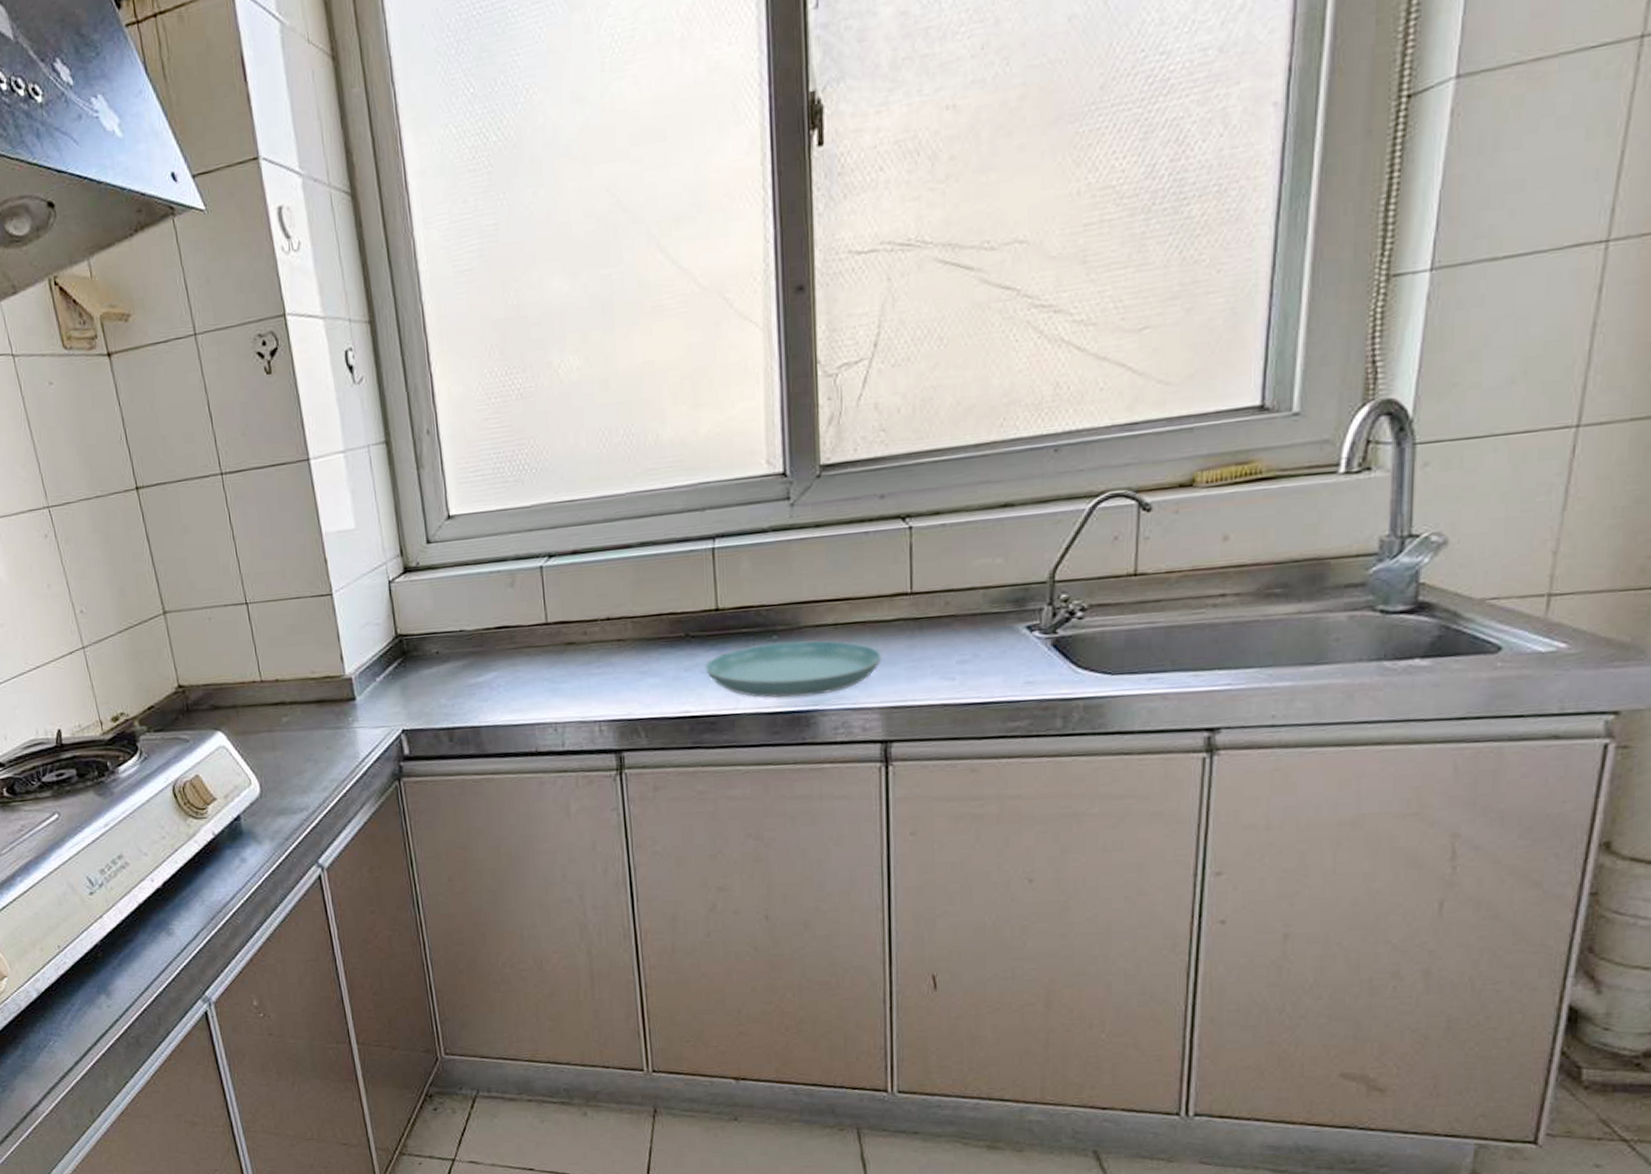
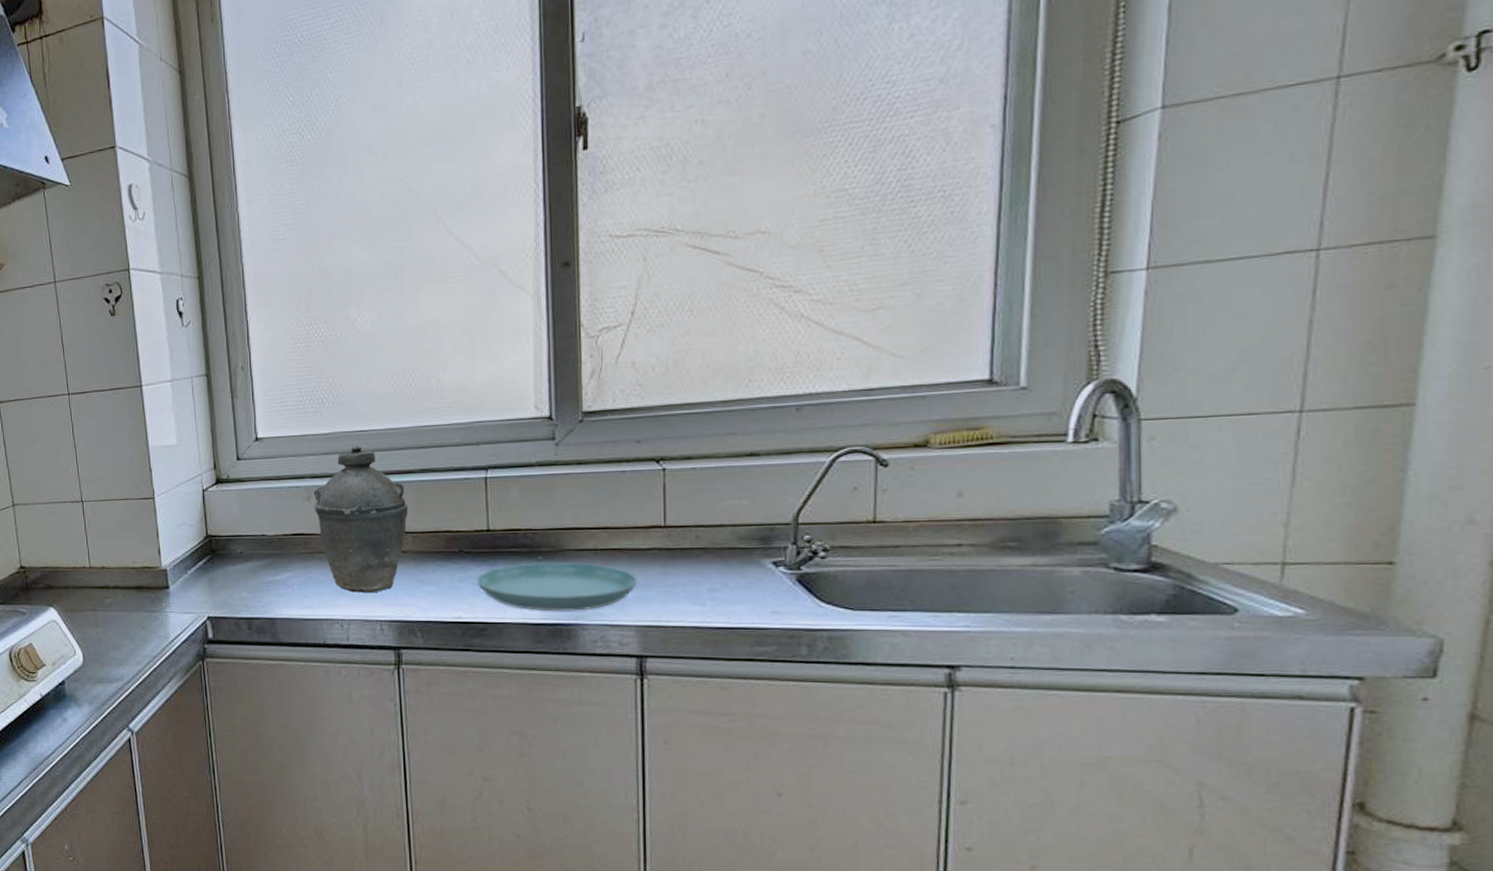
kettle: none [517,518,627,691] -> present [313,445,409,594]

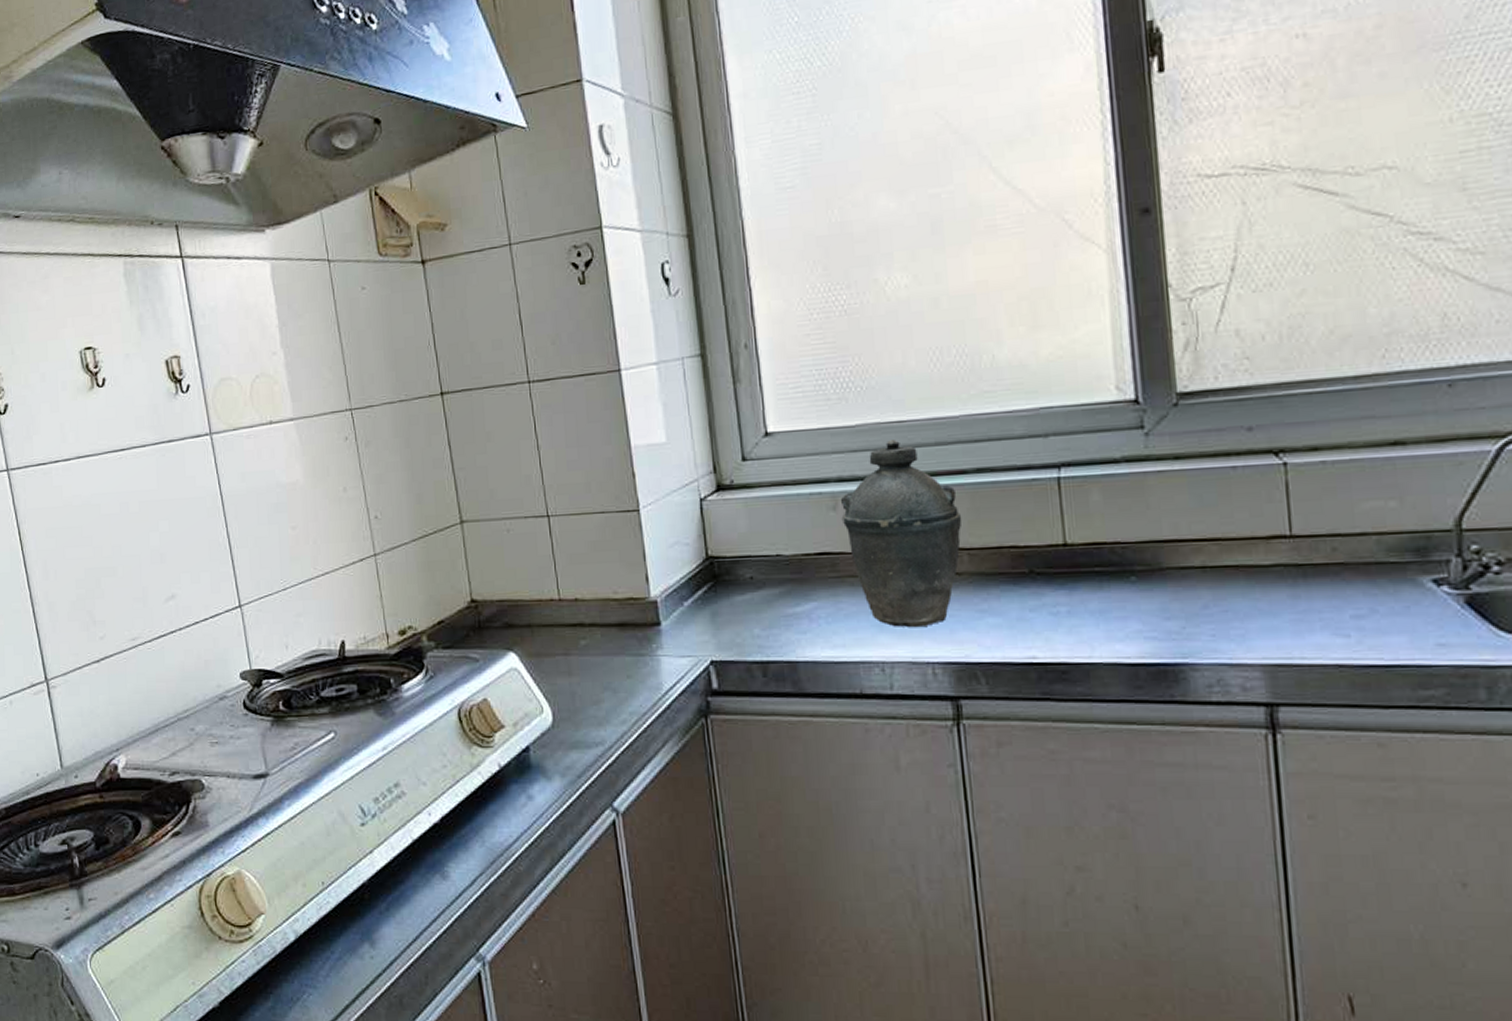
saucer: present [476,562,638,612] -> none [1053,584,1261,648]

